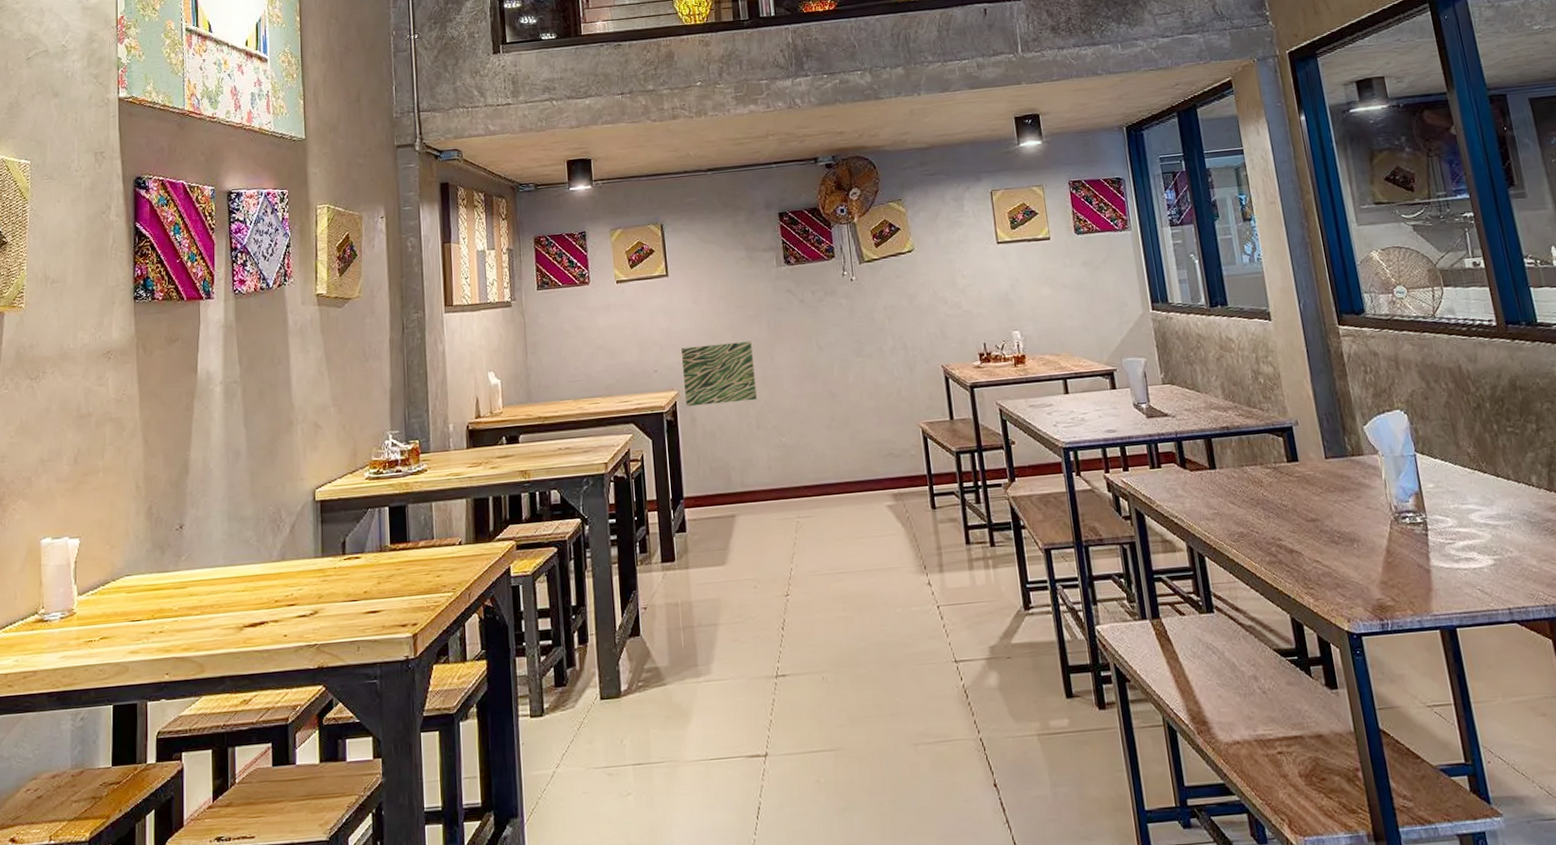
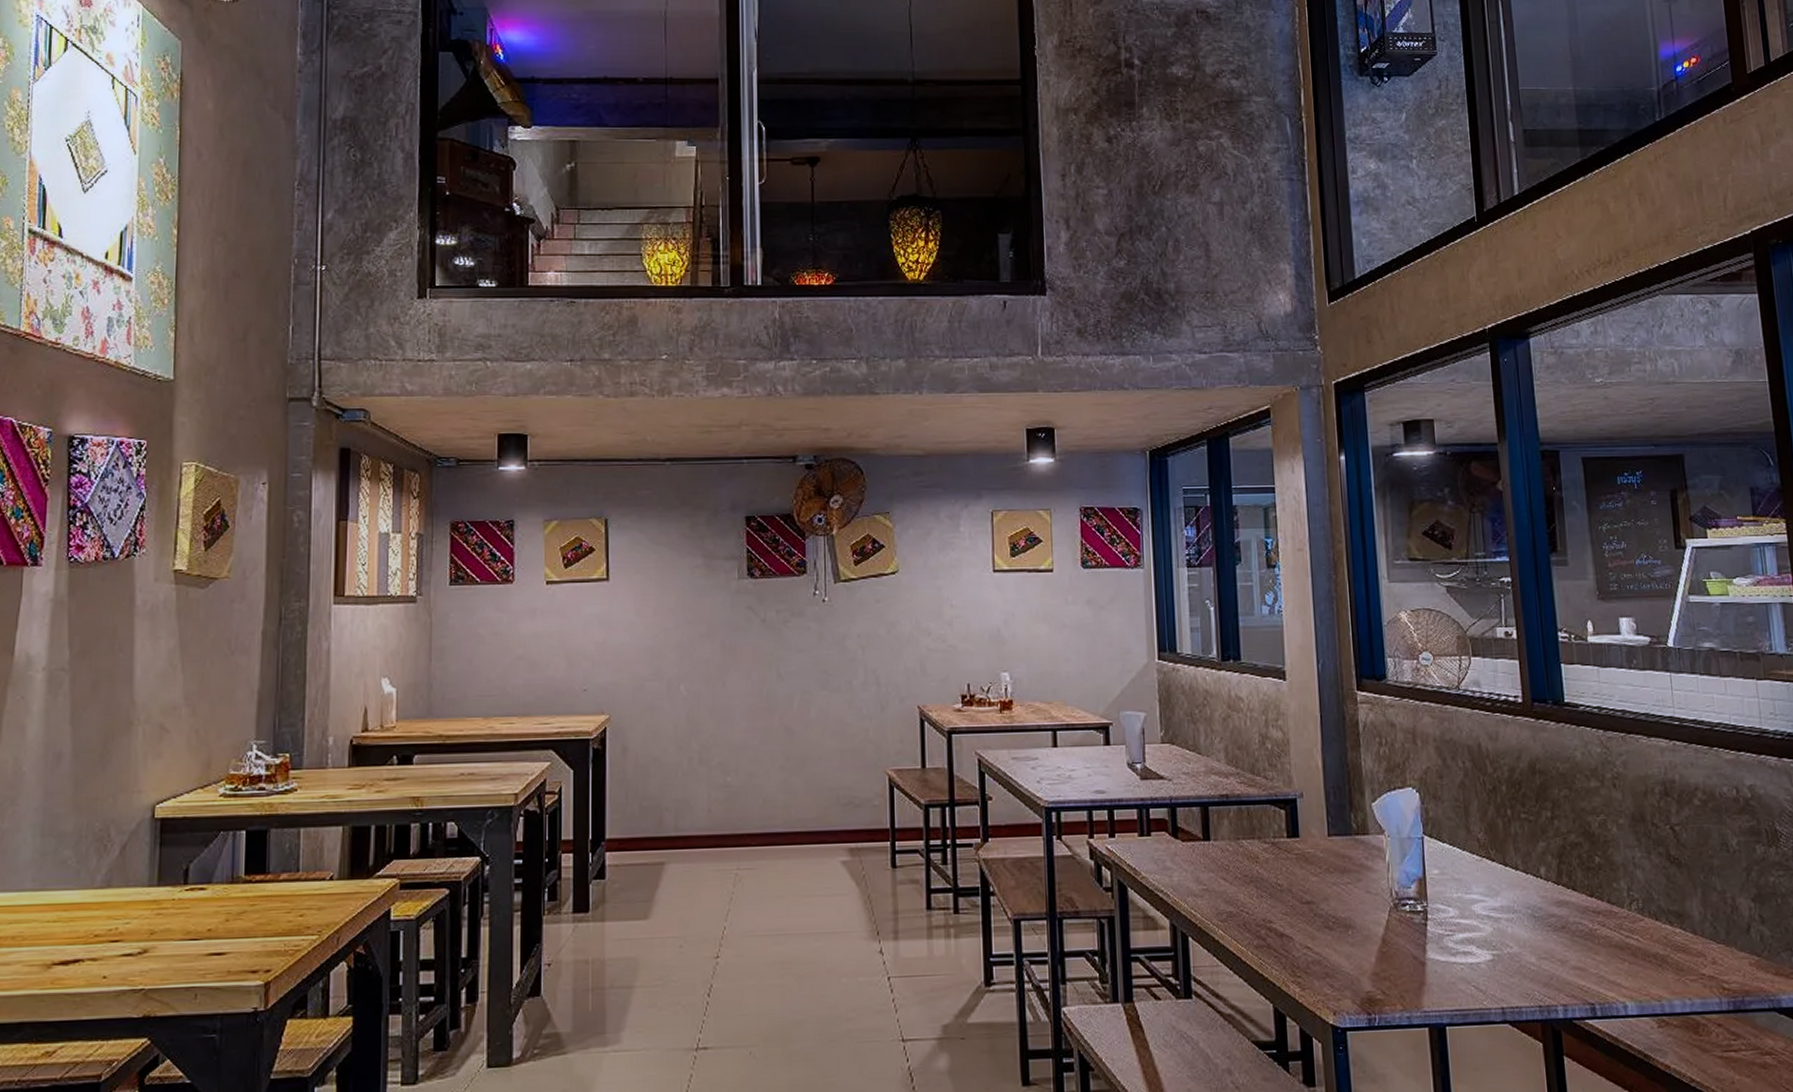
wall art: present [680,341,757,407] -> none [616,663,701,734]

